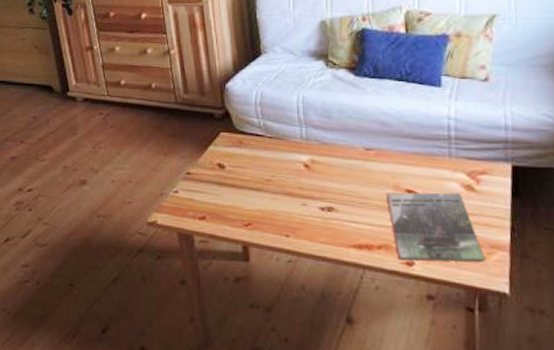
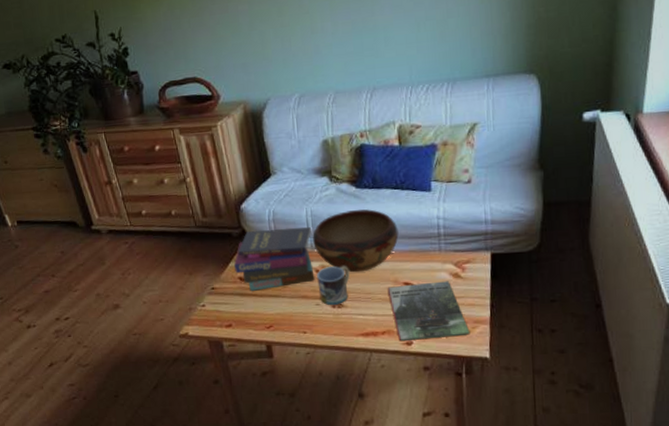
books: none [214,113,303,181] -> present [234,226,315,291]
decorative bowl: none [303,101,402,172] -> present [312,209,399,273]
mug: none [305,162,343,208] -> present [317,266,350,306]

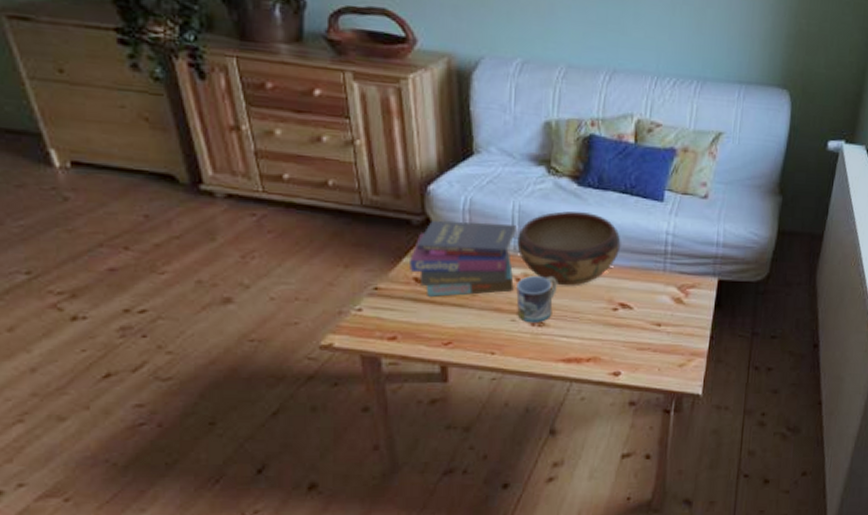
magazine: present [387,281,470,342] -> none [599,305,685,371]

